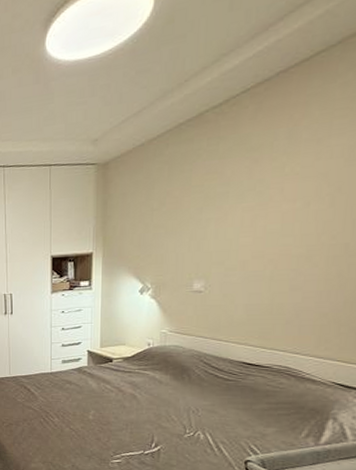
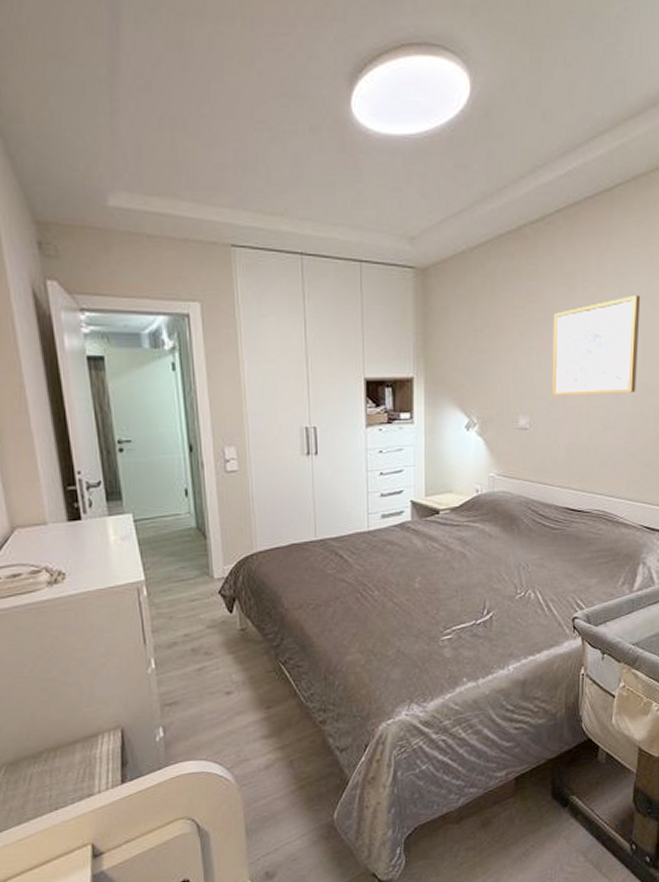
wall art: none [230,157,344,262] -> present [551,294,641,396]

